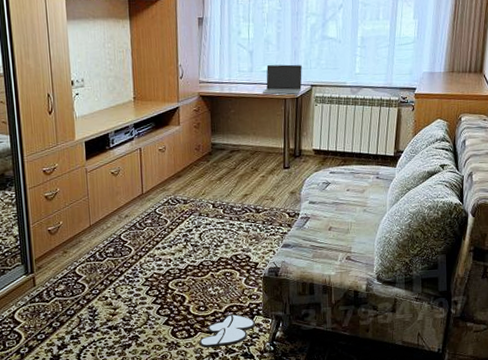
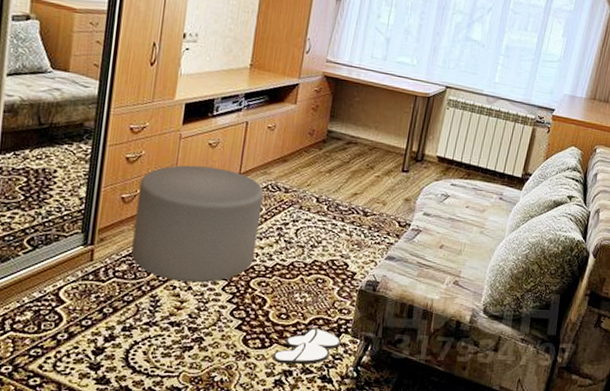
pouf: none [60,192,168,293] -> present [131,165,264,283]
laptop: present [263,64,302,95] -> none [393,56,440,93]

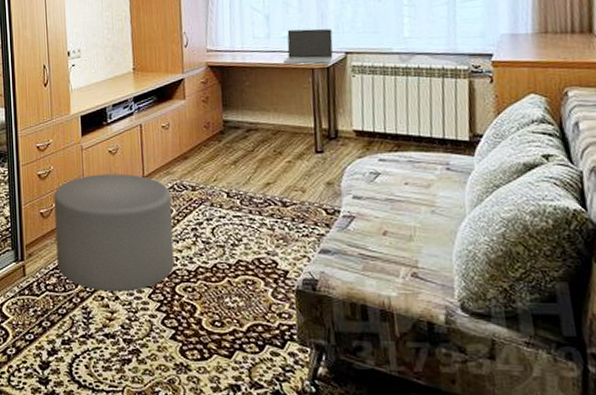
slippers: present [273,328,342,364] -> none [215,336,290,378]
laptop: none [393,56,440,93] -> present [284,28,333,64]

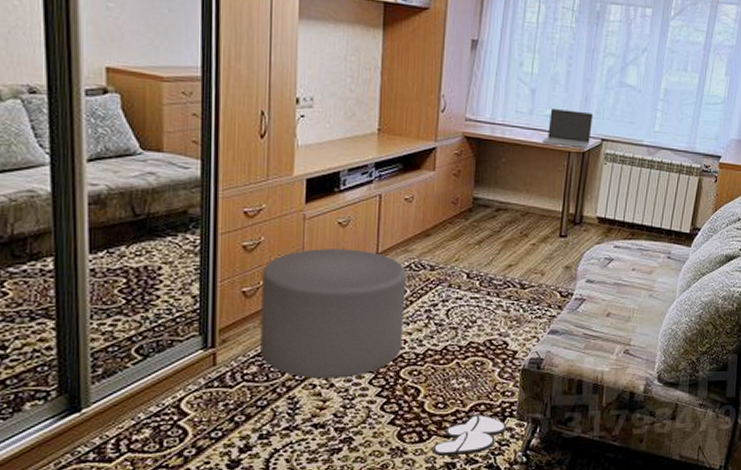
slippers: none [215,336,290,378] -> present [432,415,508,456]

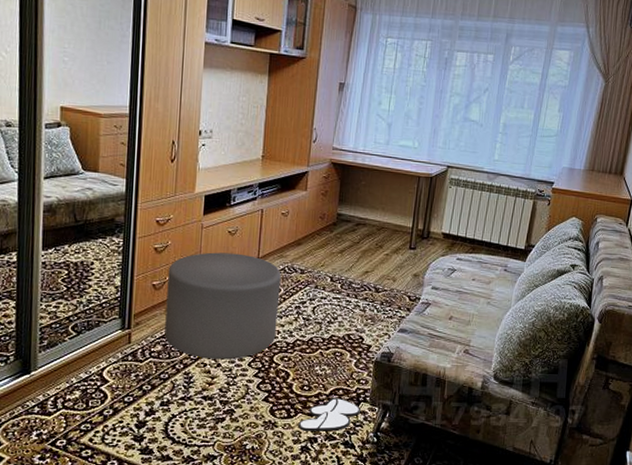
laptop: present [543,108,593,148] -> none [397,139,440,173]

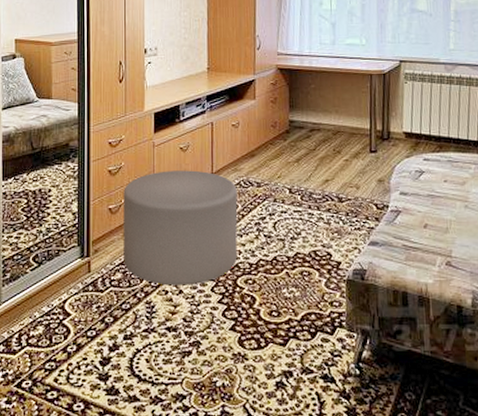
slippers: present [298,398,361,432] -> none [270,324,338,364]

